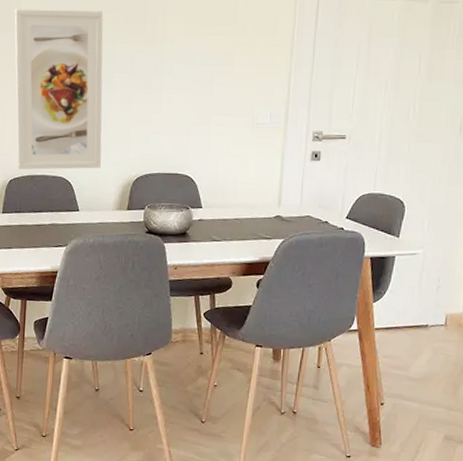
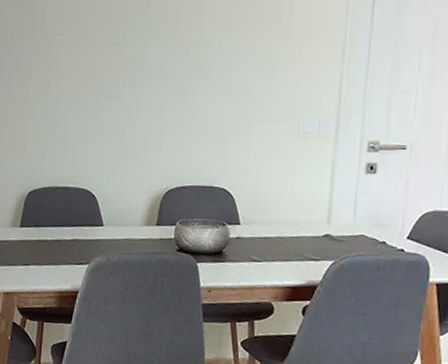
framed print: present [14,9,104,170] -> none [37,11,134,181]

